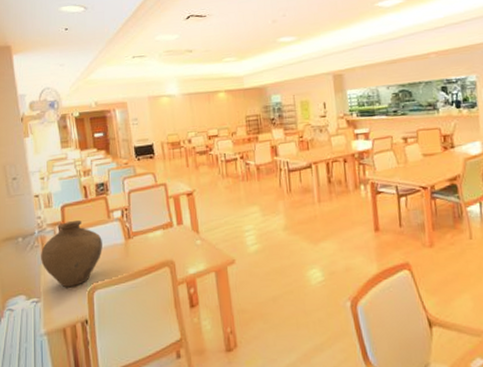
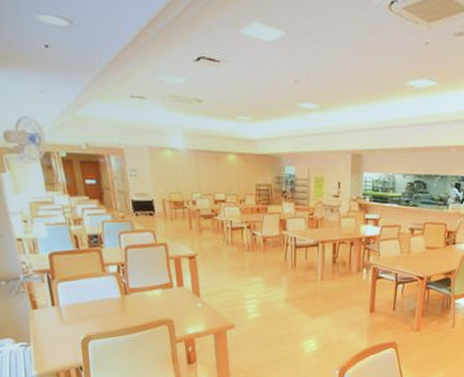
vase: present [41,220,102,288] -> none [28,270,97,335]

